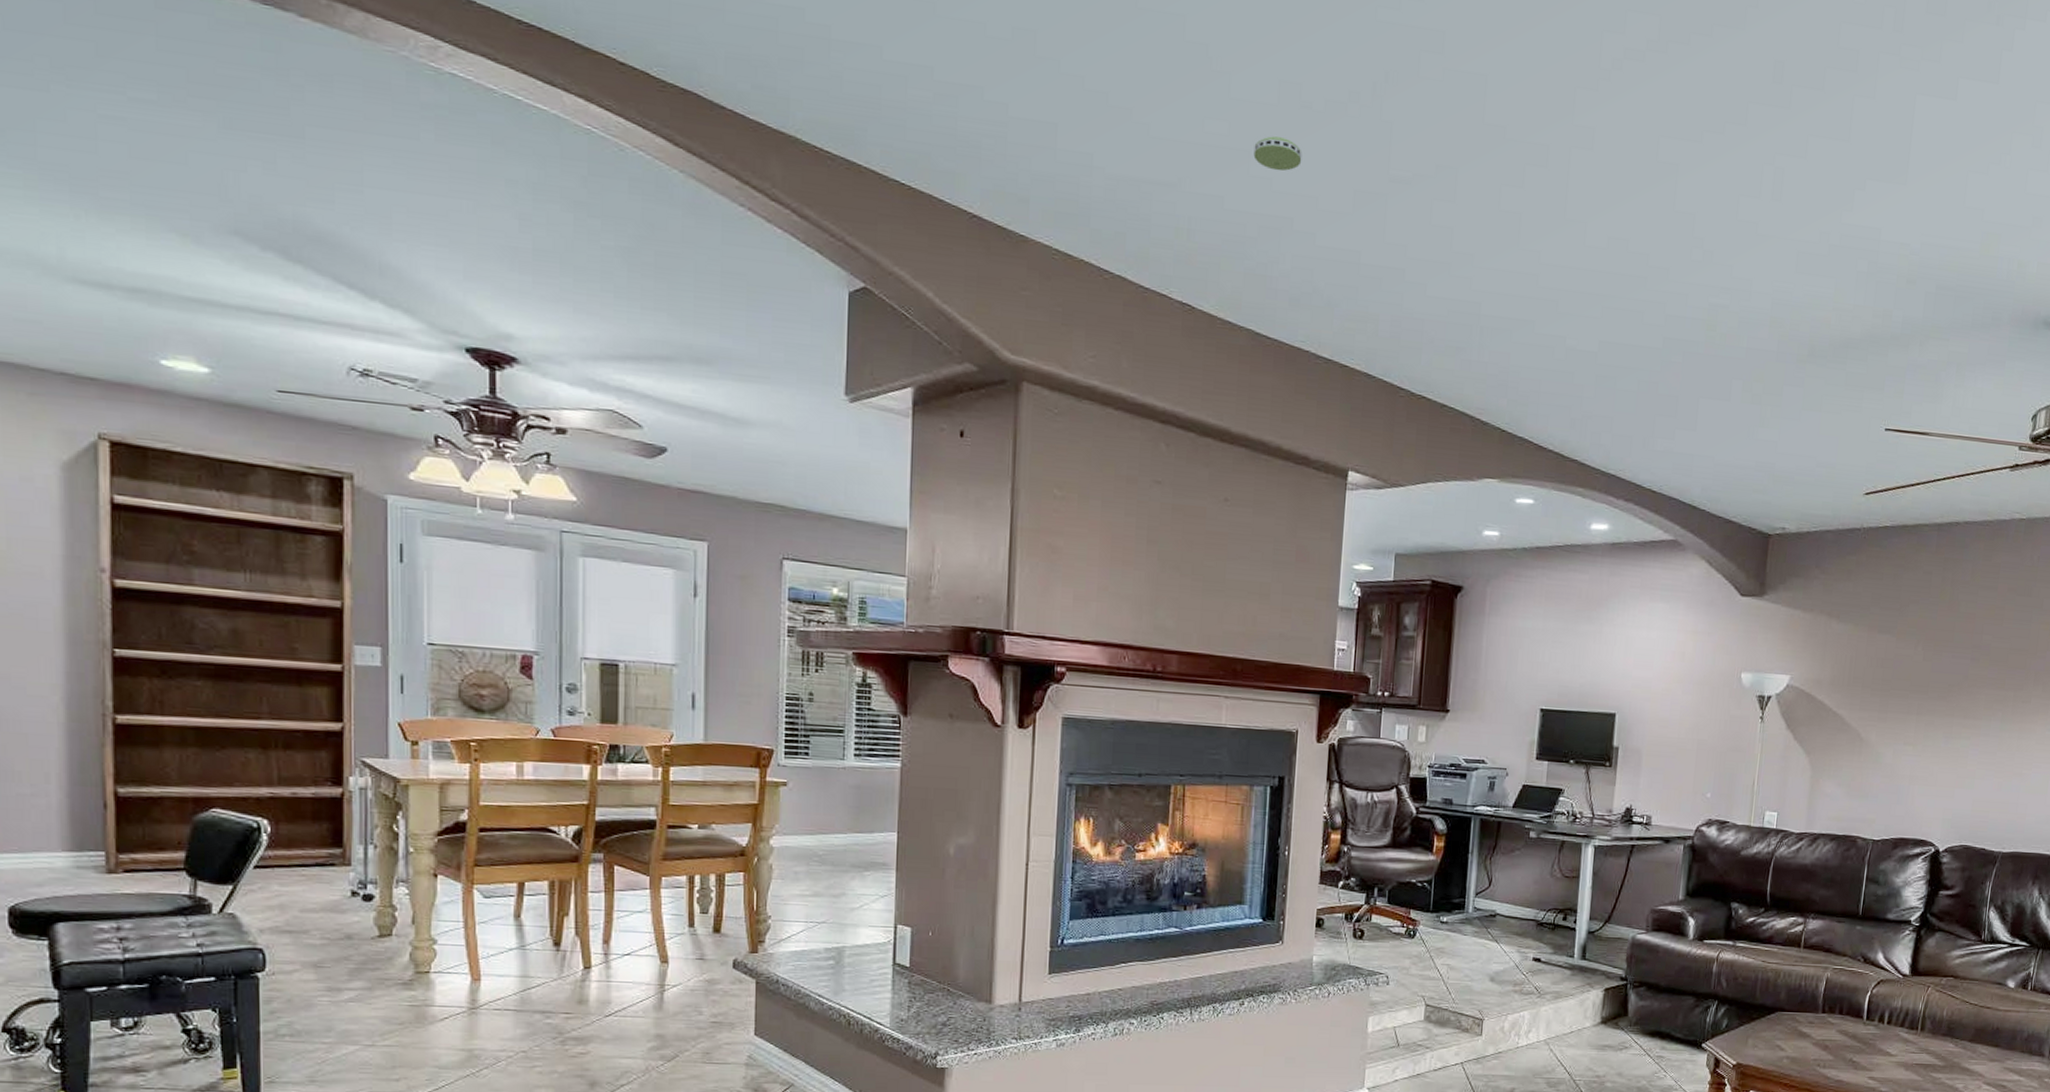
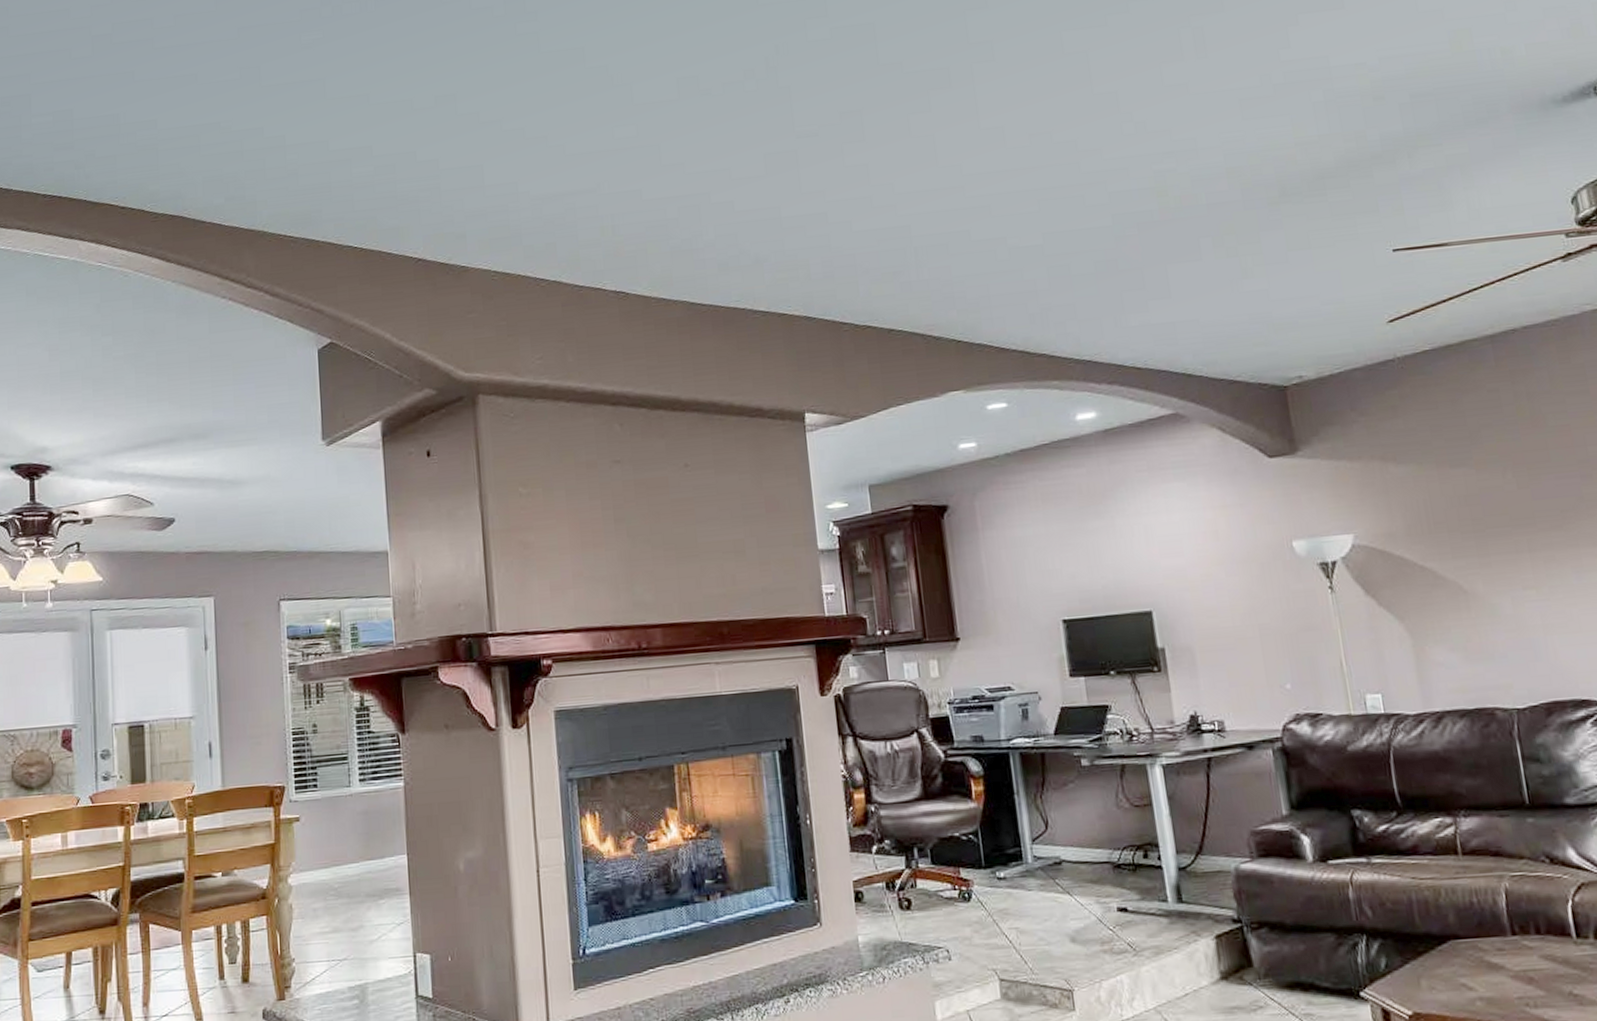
smoke detector: present [1253,136,1302,171] -> none [662,125,709,156]

